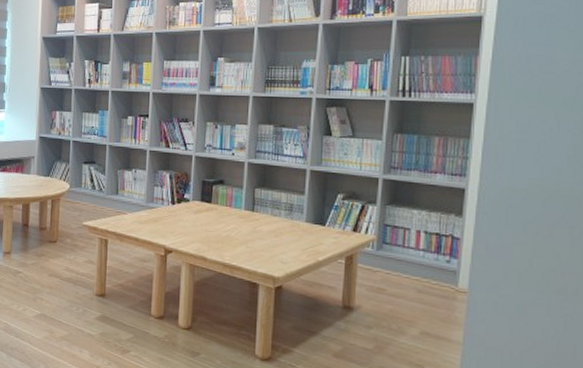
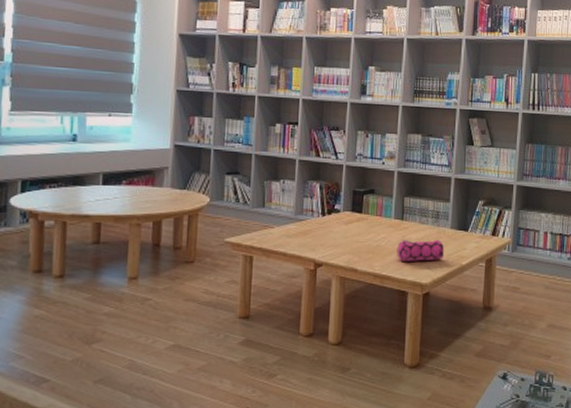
pencil case: none [247,231,299,254] -> present [397,239,445,262]

